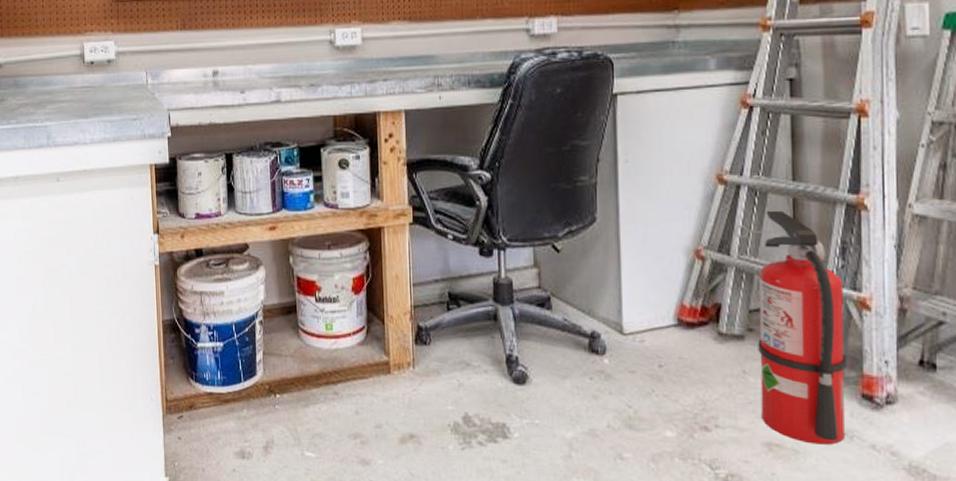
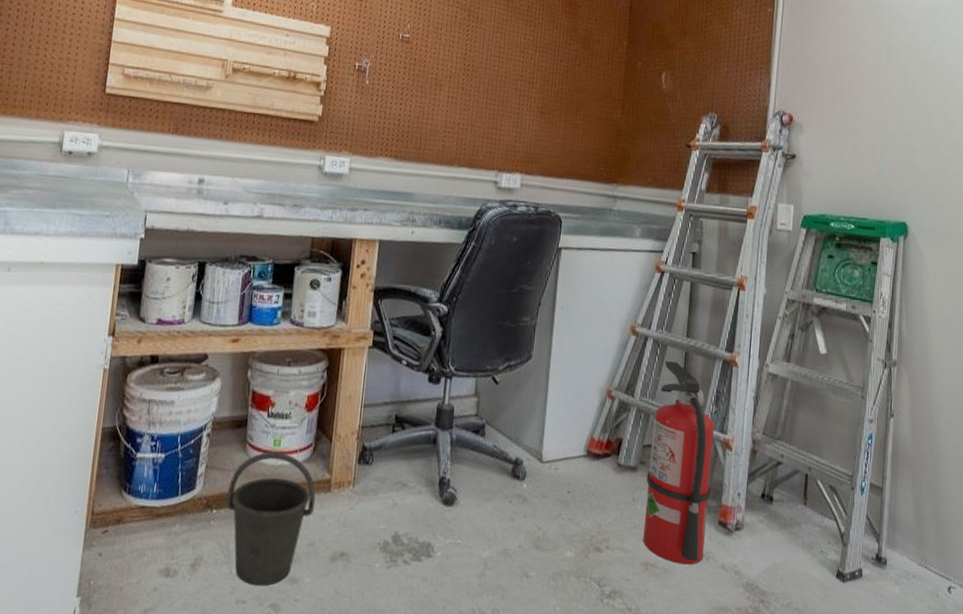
bucket: none [287,335,377,468] -> present [226,451,316,586]

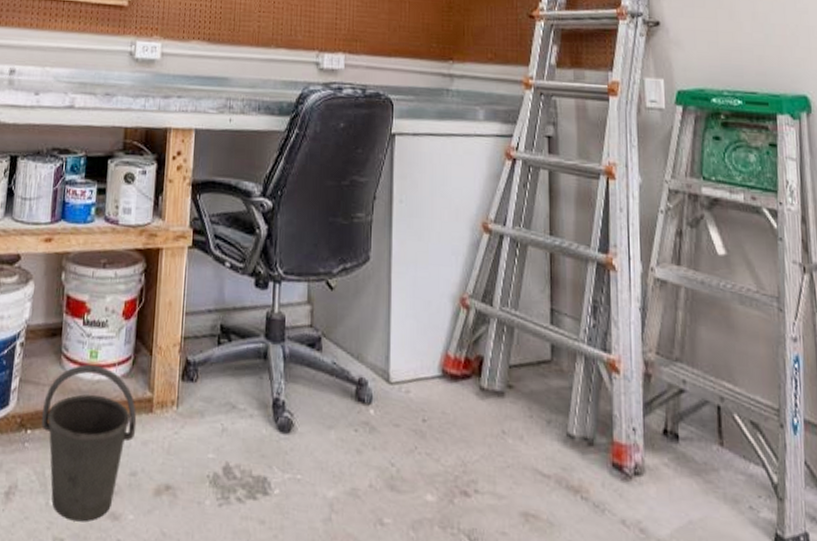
fire extinguisher: present [639,360,714,565] -> none [497,263,598,518]

